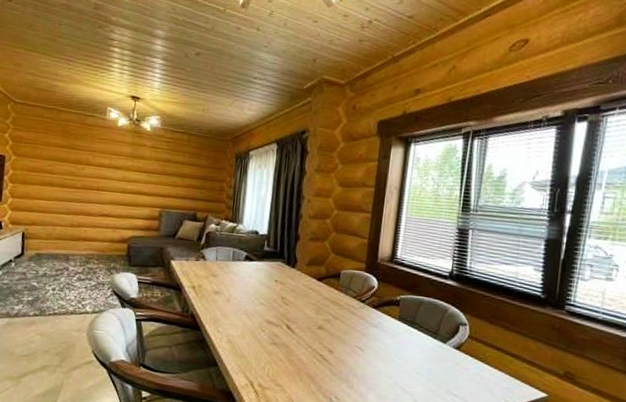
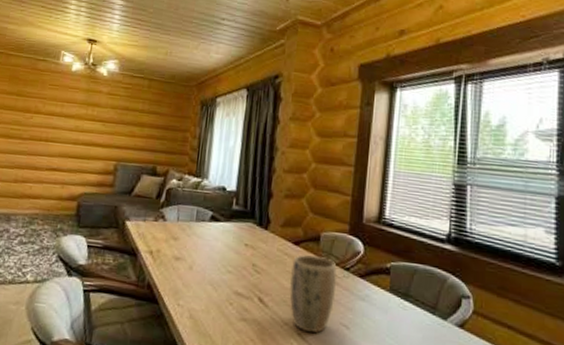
plant pot: none [313,289,354,354] -> present [289,255,337,333]

